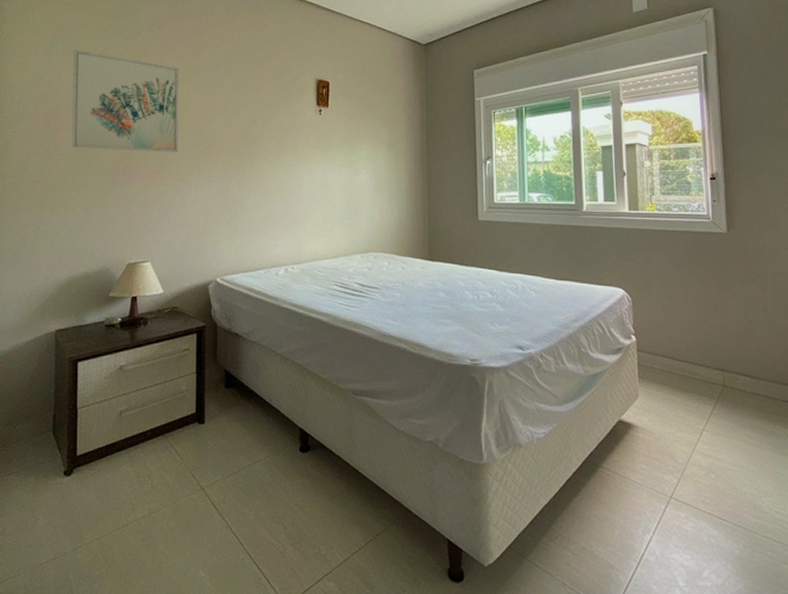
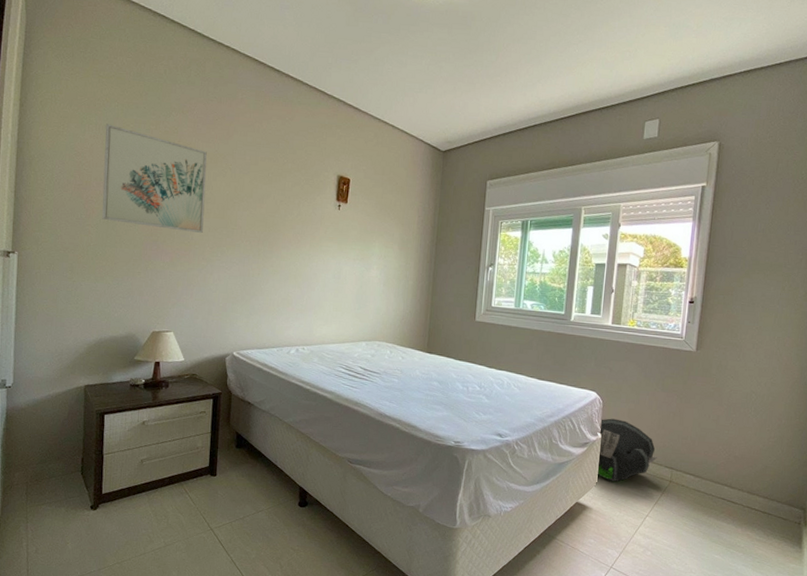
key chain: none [634,317,704,391] -> present [597,418,657,482]

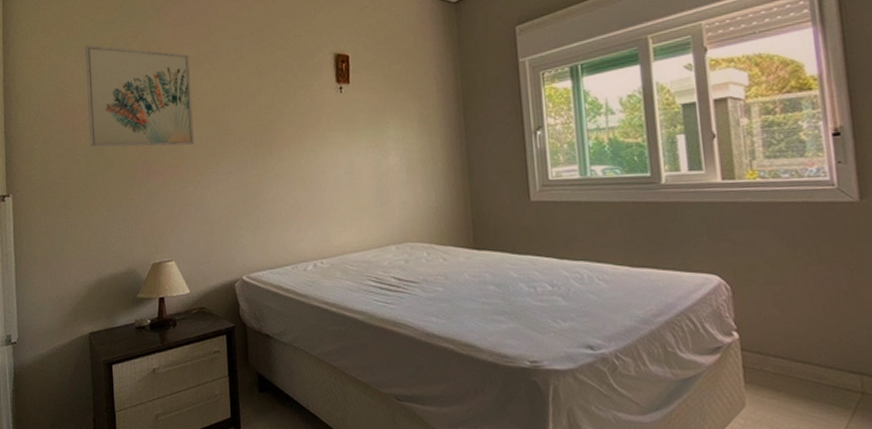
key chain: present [597,418,657,482] -> none [735,309,833,399]

